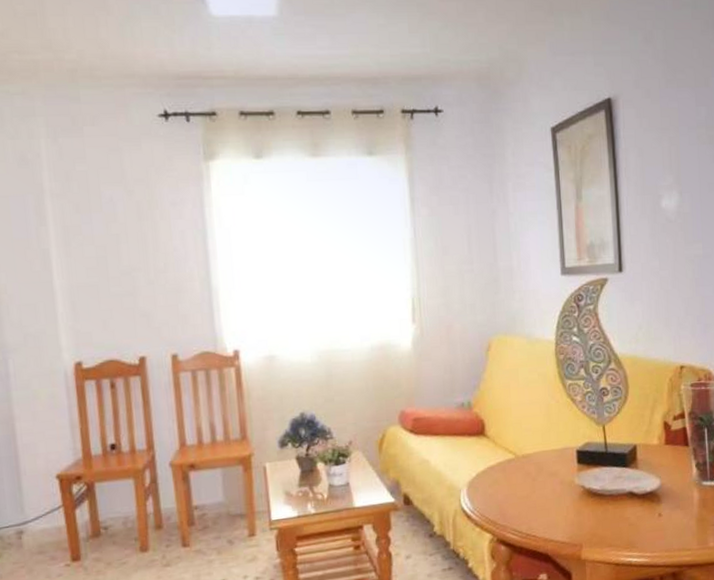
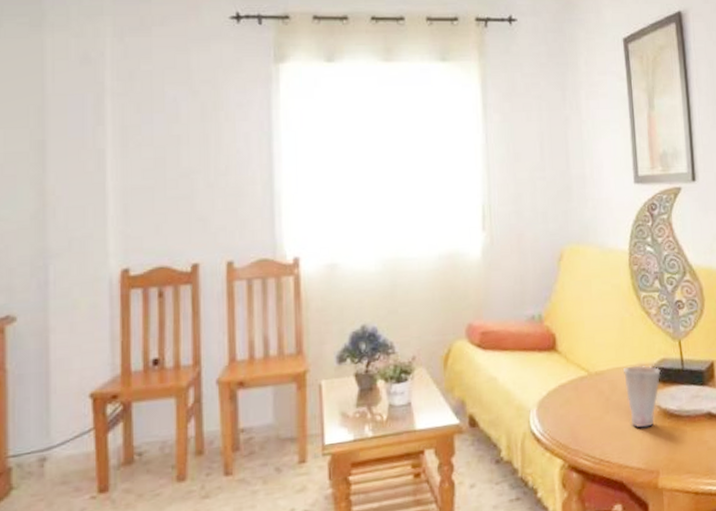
cup: none [549,448,585,506] -> present [623,365,661,428]

